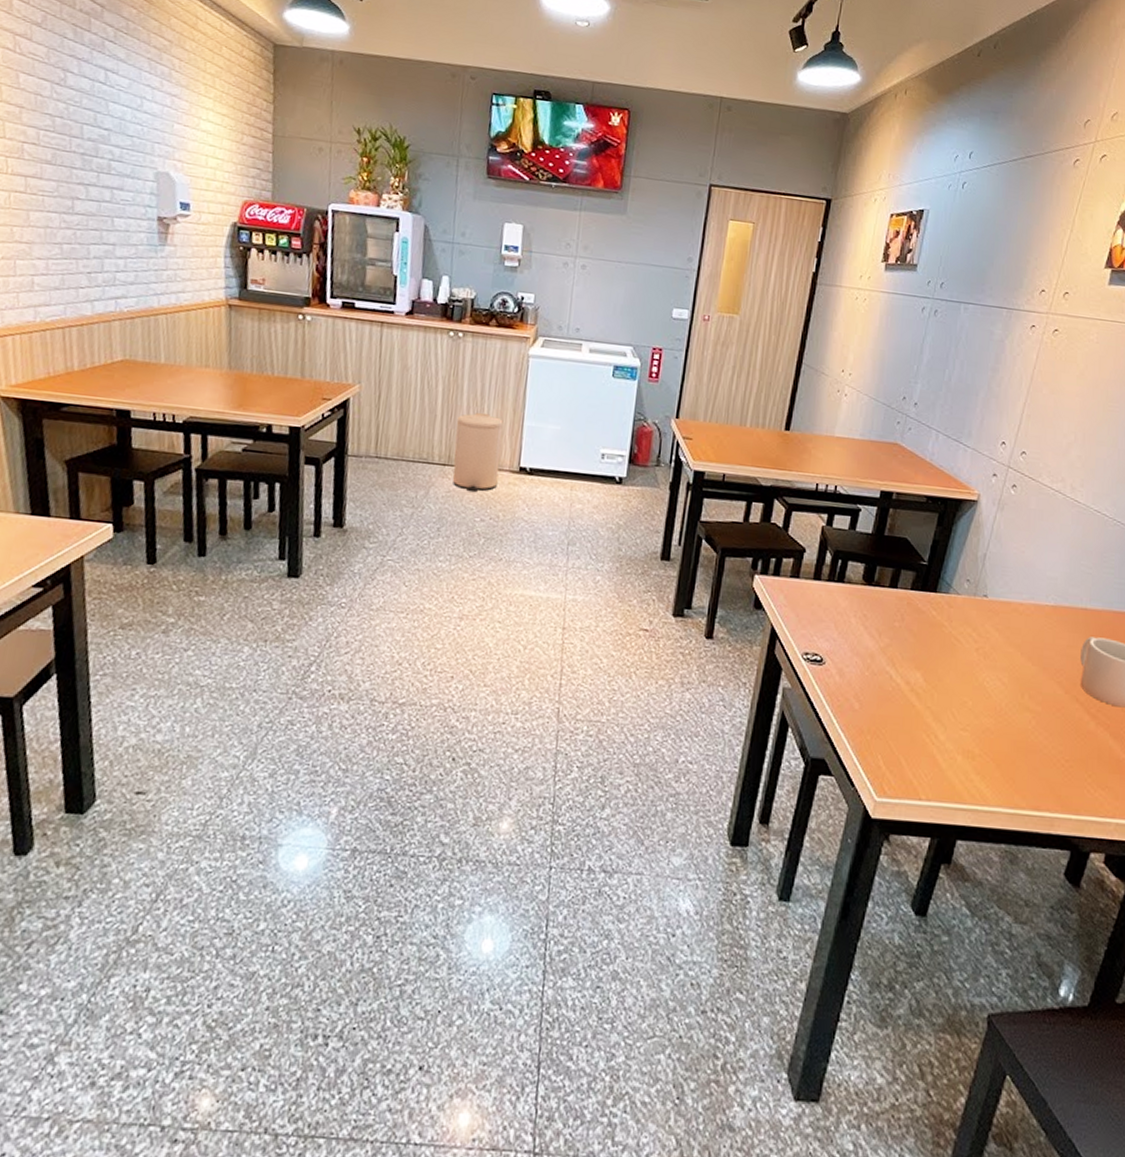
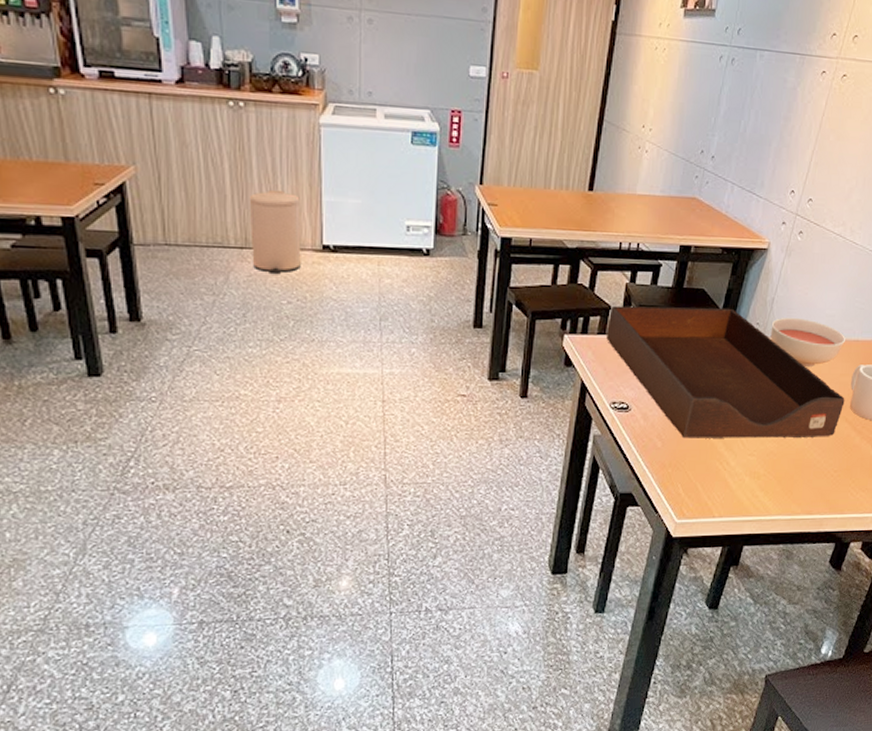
tray: none [800,548,1074,718] -> present [606,305,845,439]
bowl: none [983,576,1071,634] -> present [770,318,845,366]

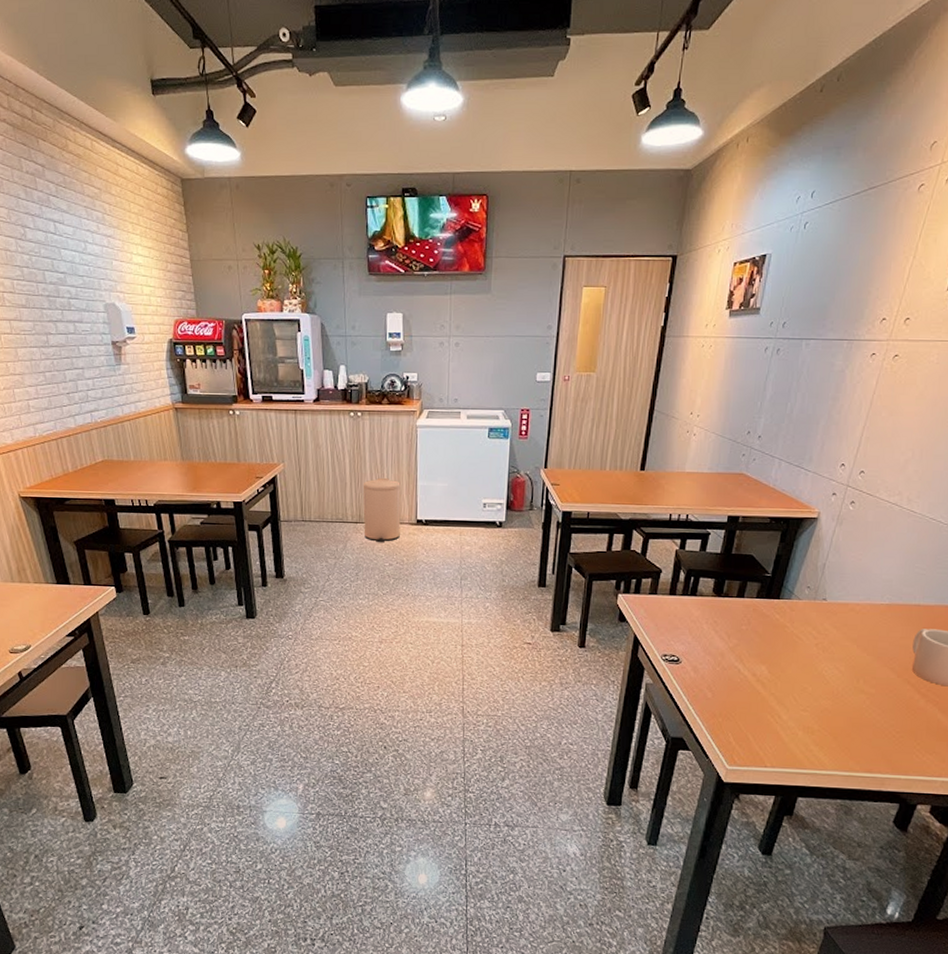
tray: present [606,305,845,439] -> none [658,569,906,698]
bowl: present [770,318,845,366] -> none [822,582,905,629]

